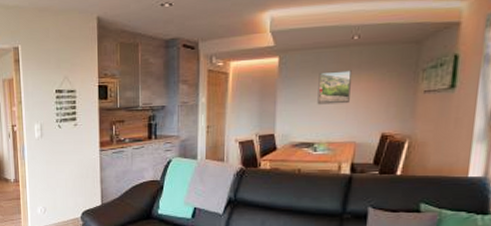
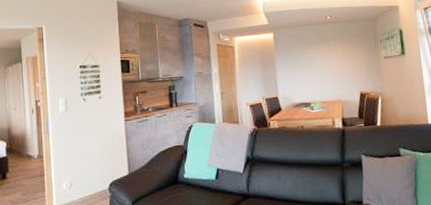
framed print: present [317,70,352,105] -> none [306,42,332,71]

